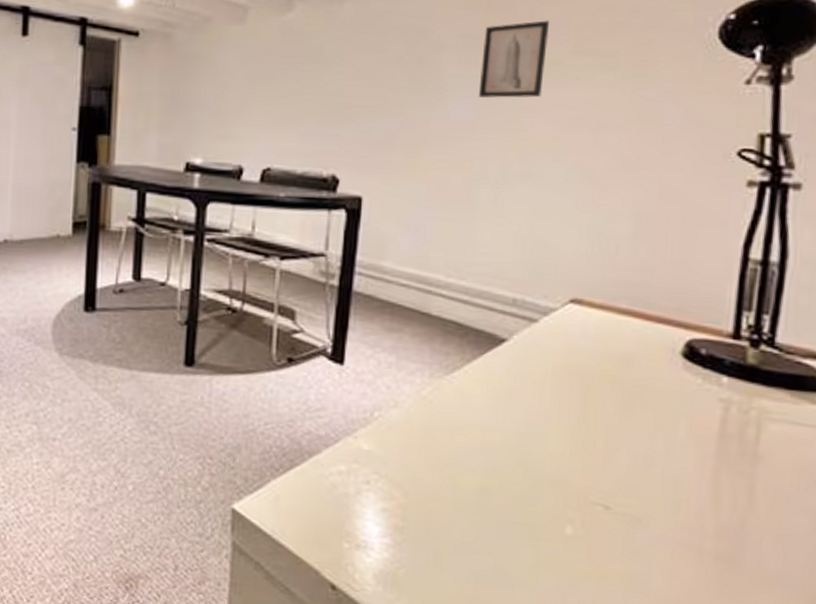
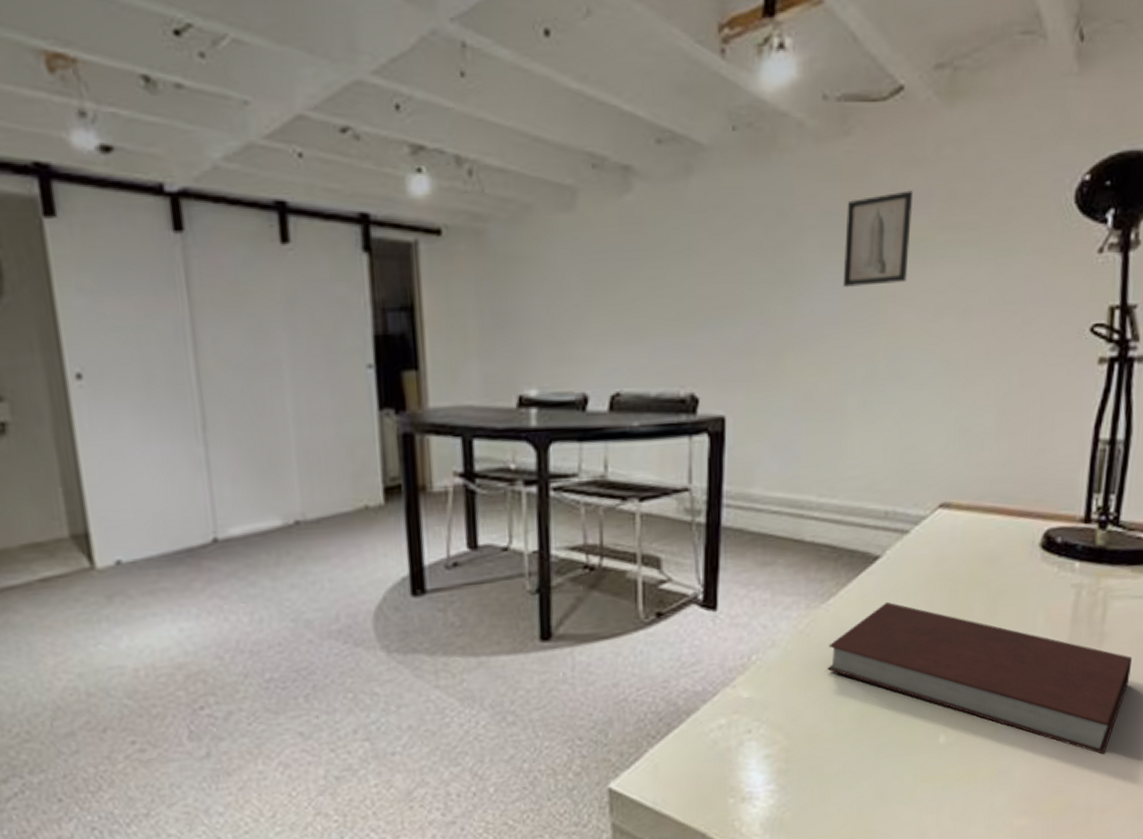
notebook: none [448,383,794,585] -> present [827,601,1133,754]

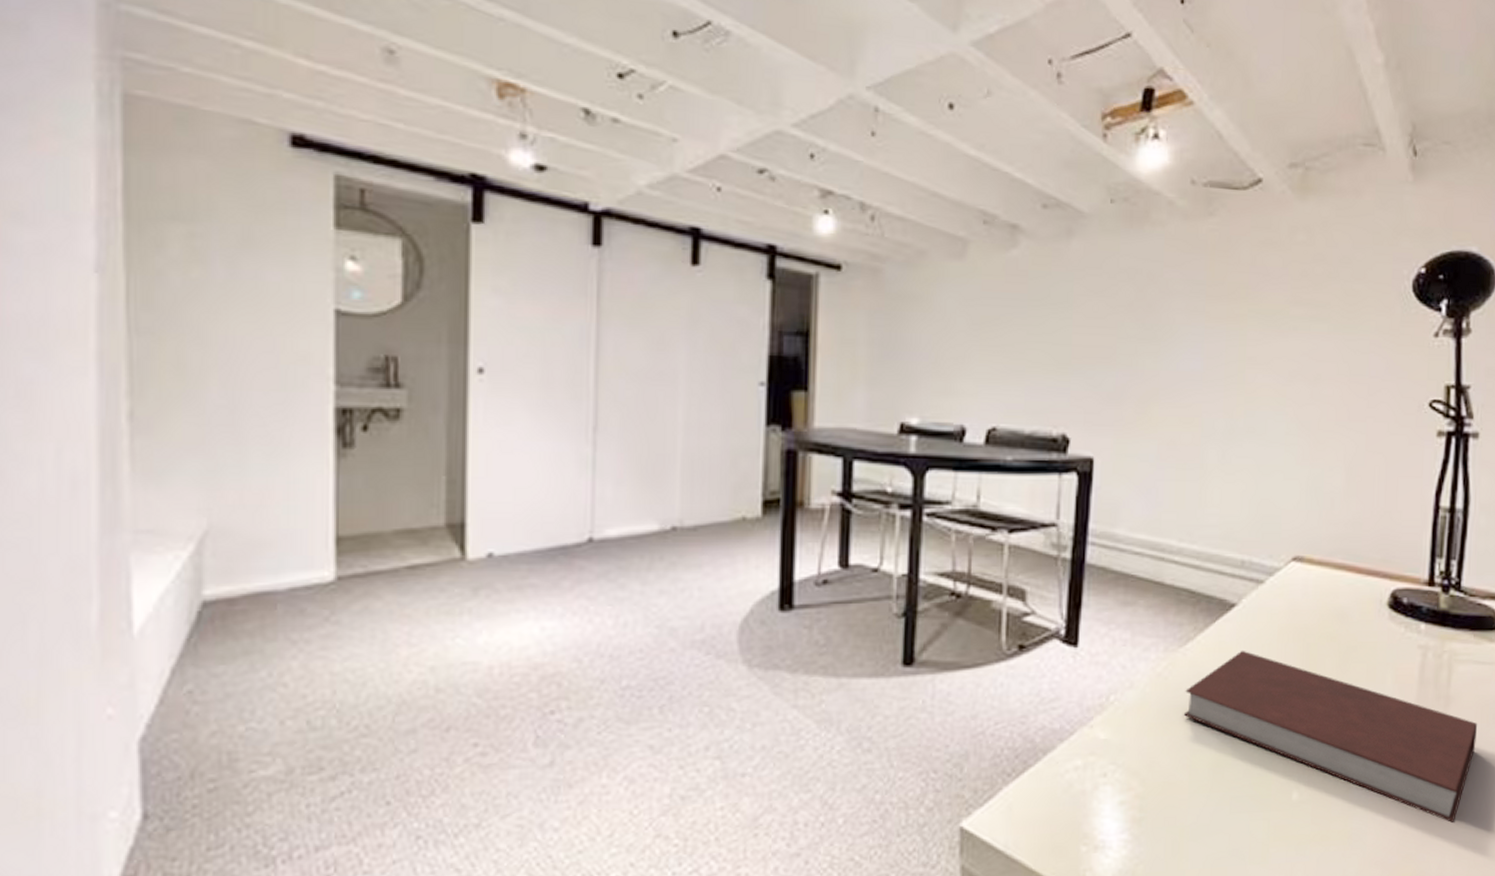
wall art: present [842,190,914,288] -> none [1205,268,1270,349]

